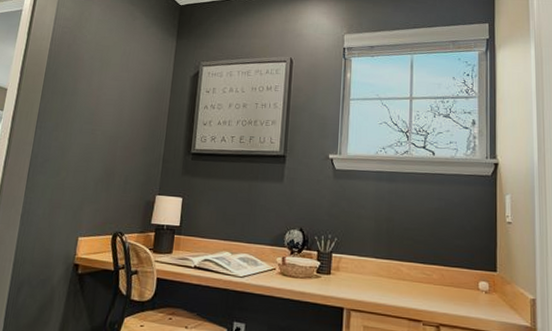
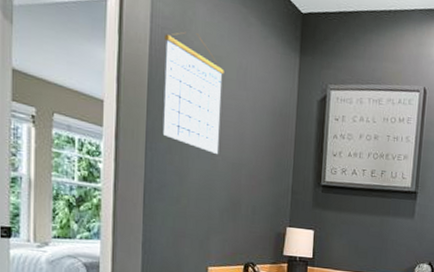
calendar: none [52,29,111,129] -> present [162,32,224,154]

